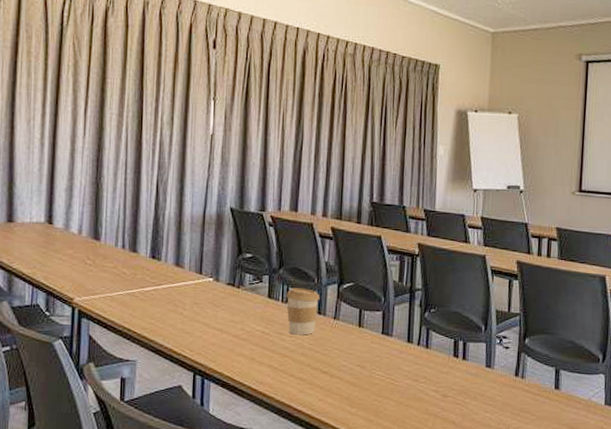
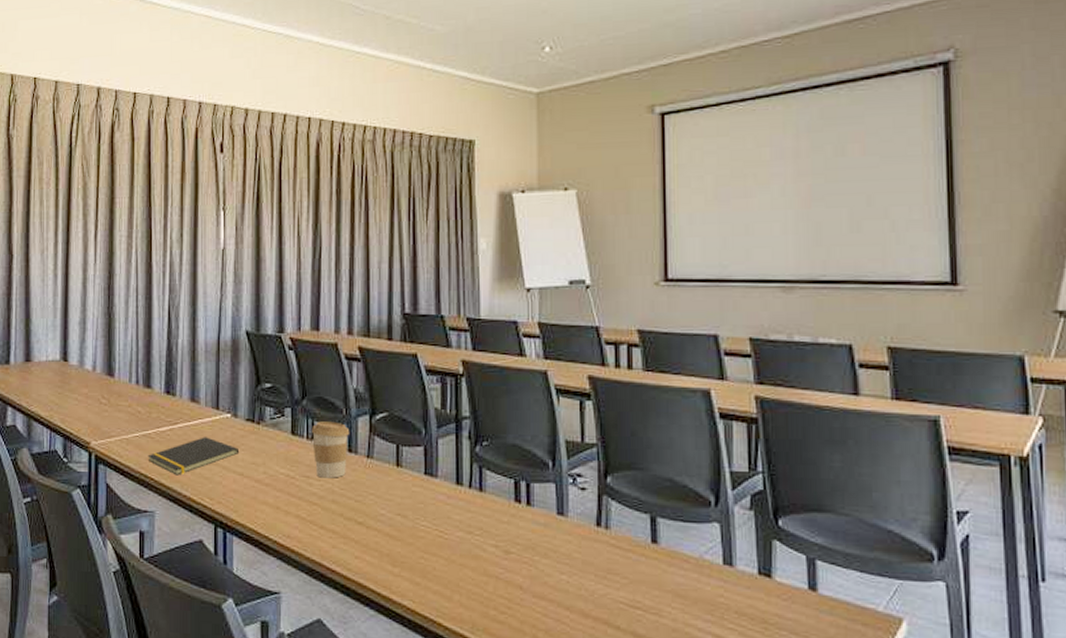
notepad: none [131,297,220,330] -> present [147,437,240,476]

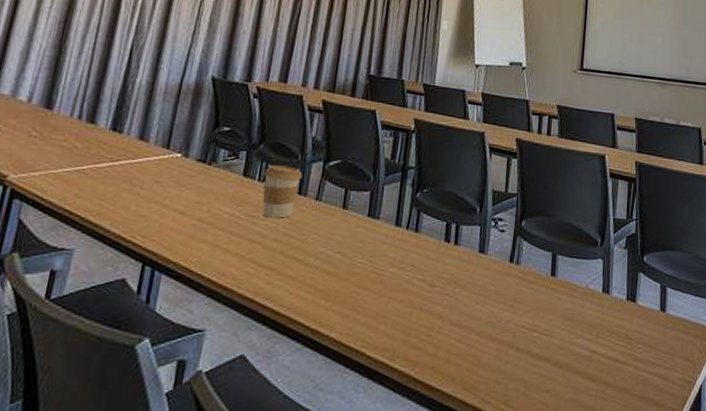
notepad: present [147,437,240,476] -> none [77,175,185,213]

